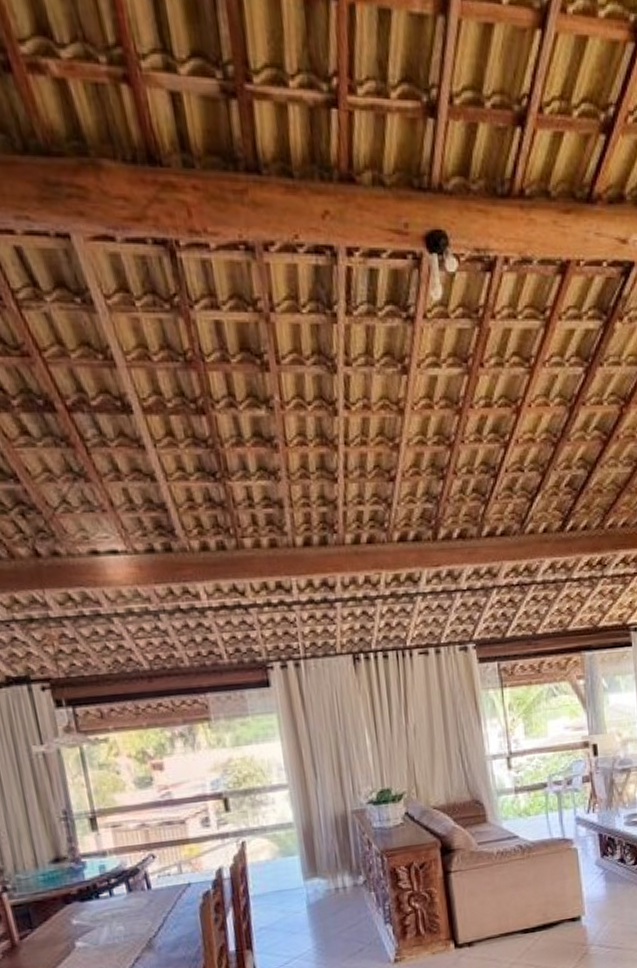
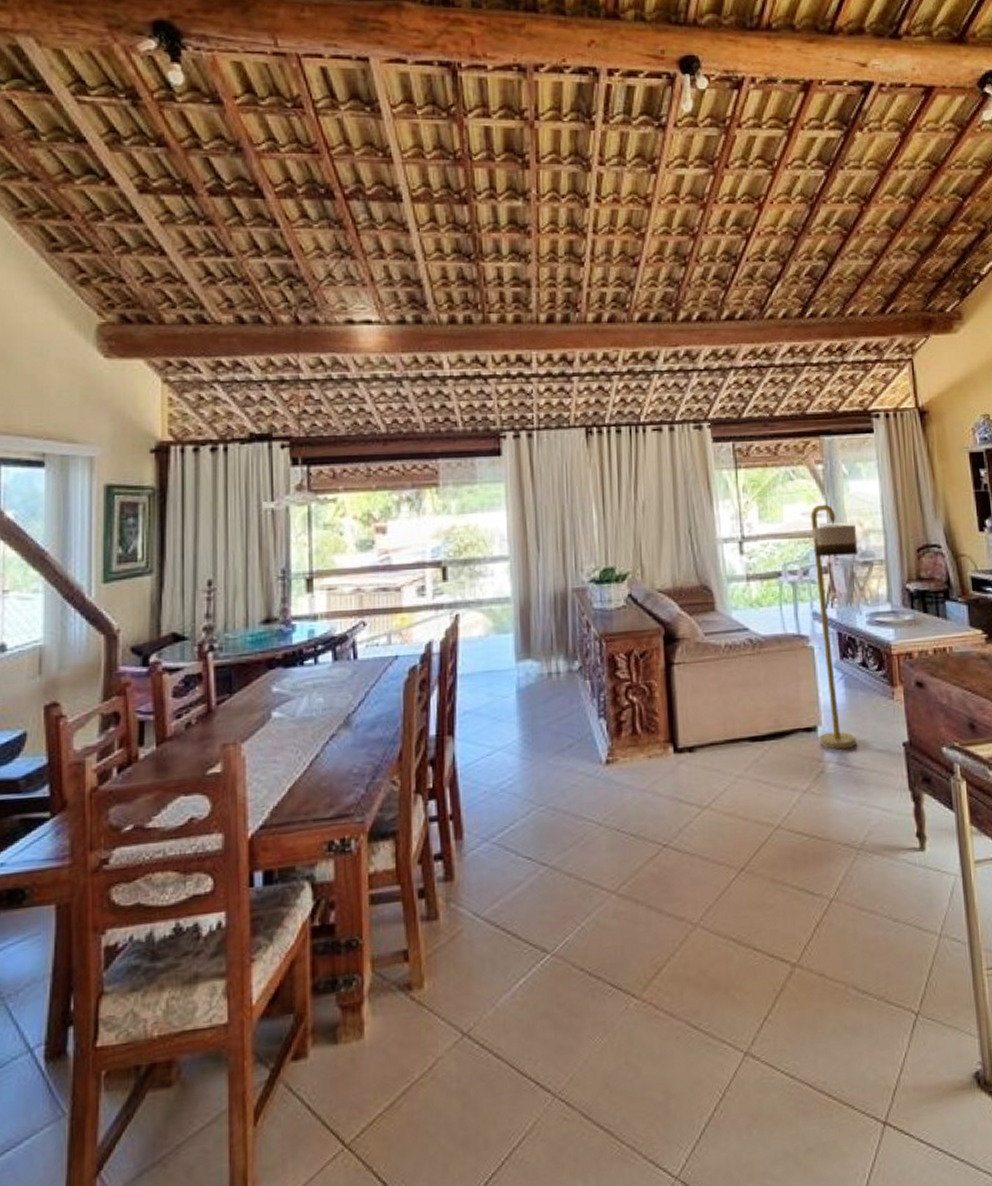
floor lamp: none [573,717,617,935] -> present [810,504,858,750]

